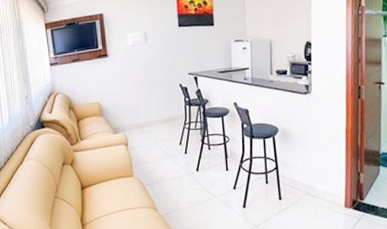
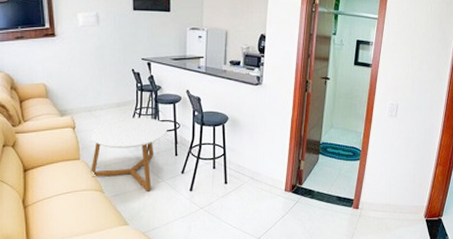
coffee table: none [143,131,217,209] -> present [90,117,168,192]

